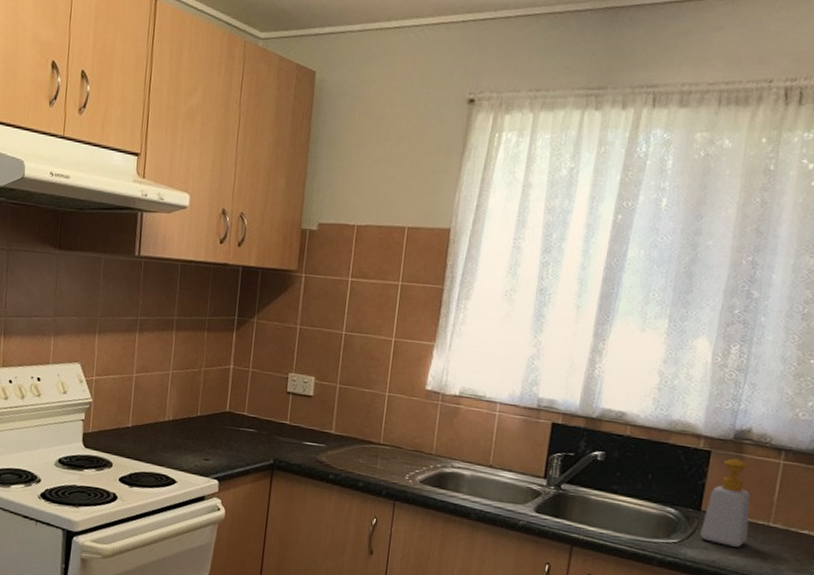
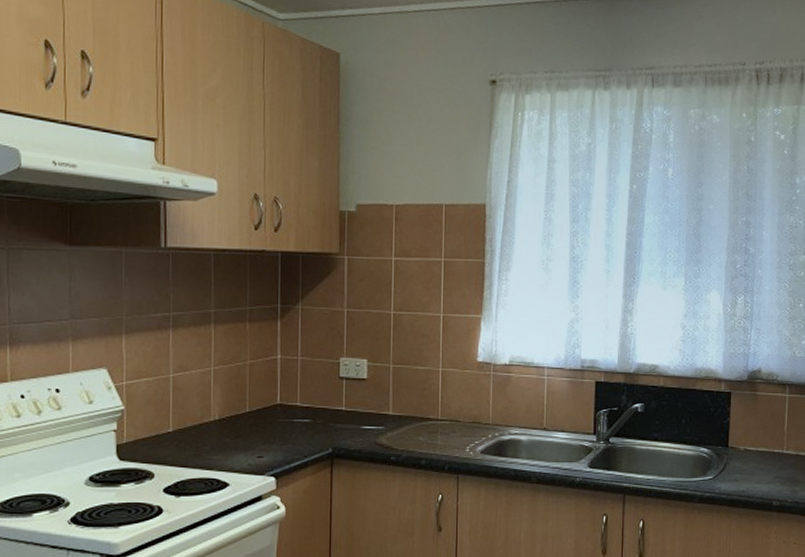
soap bottle: present [700,458,751,547] -> none [730,397,768,476]

